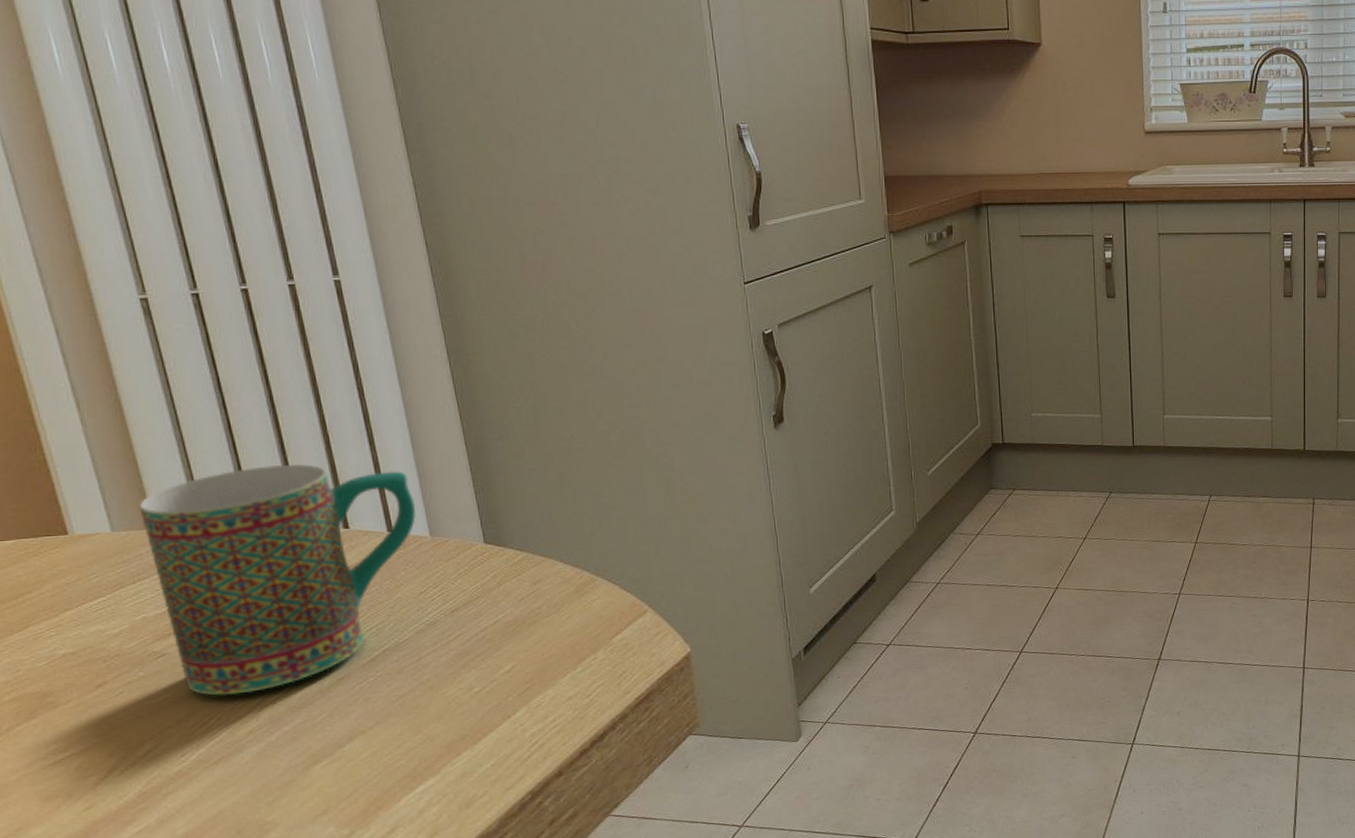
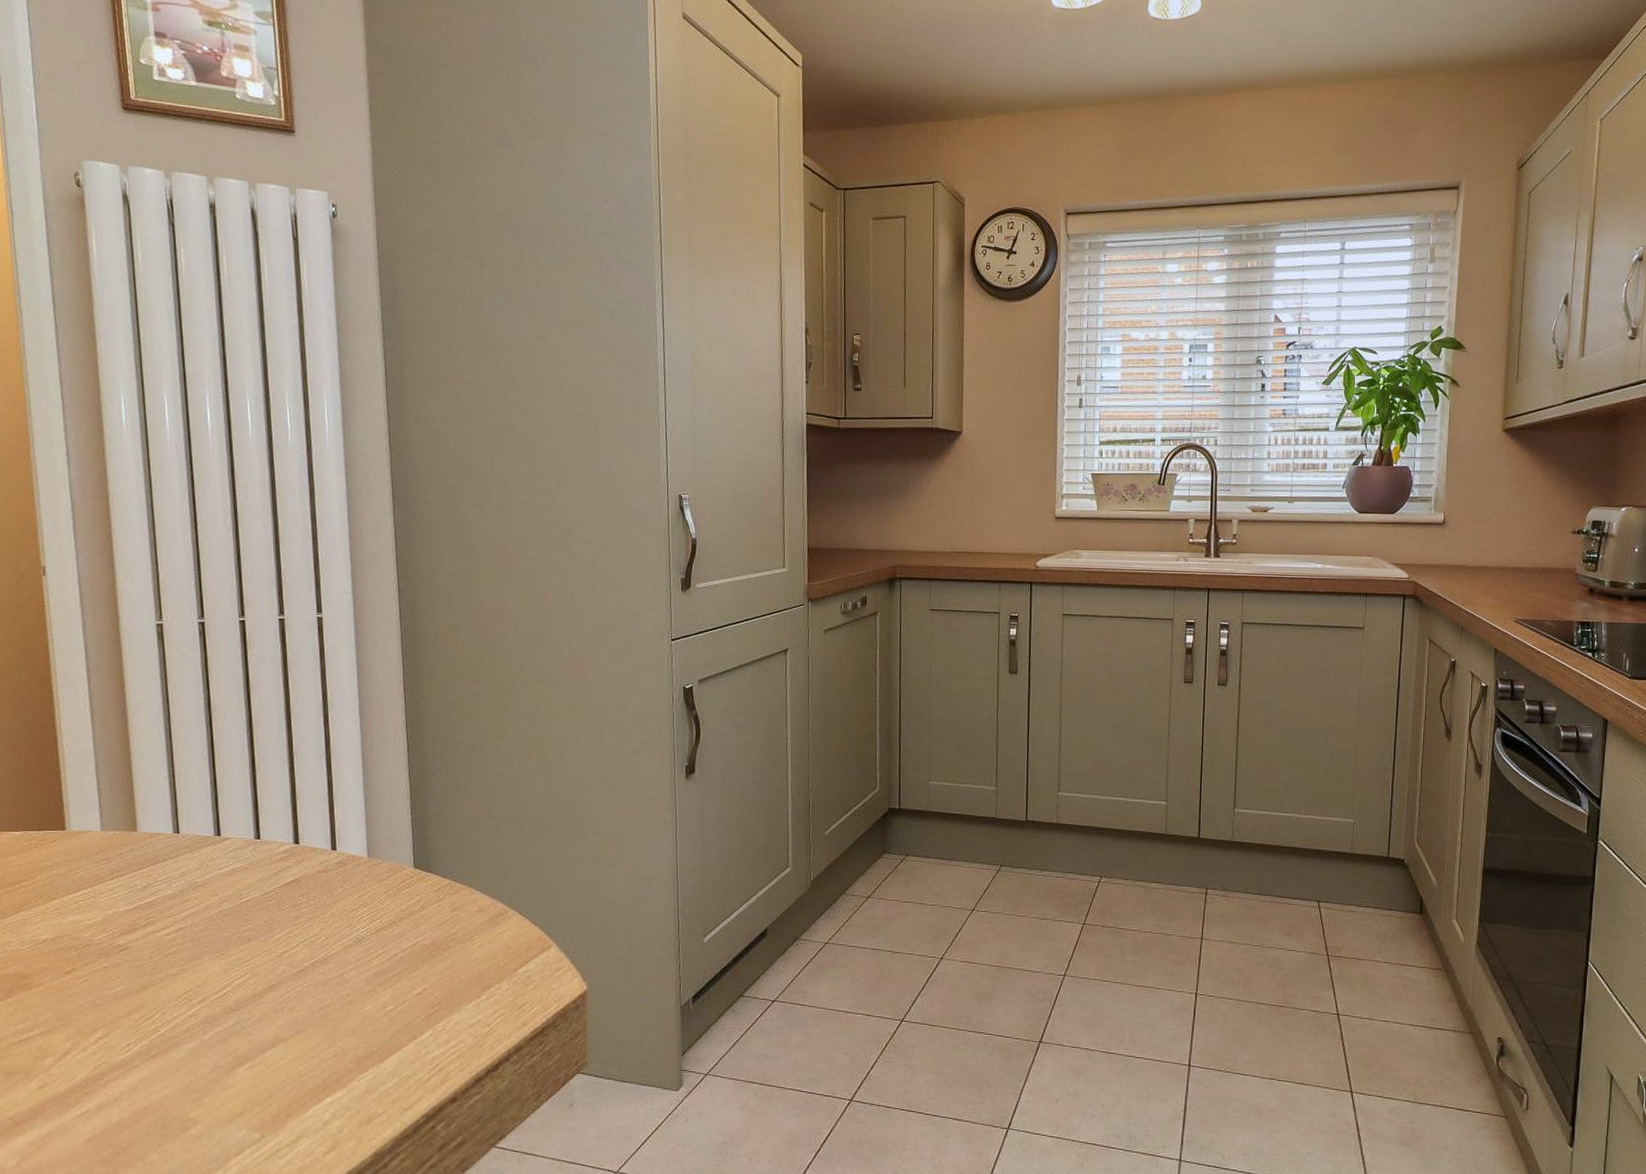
mug: present [139,464,417,696] -> none [126,781,359,993]

